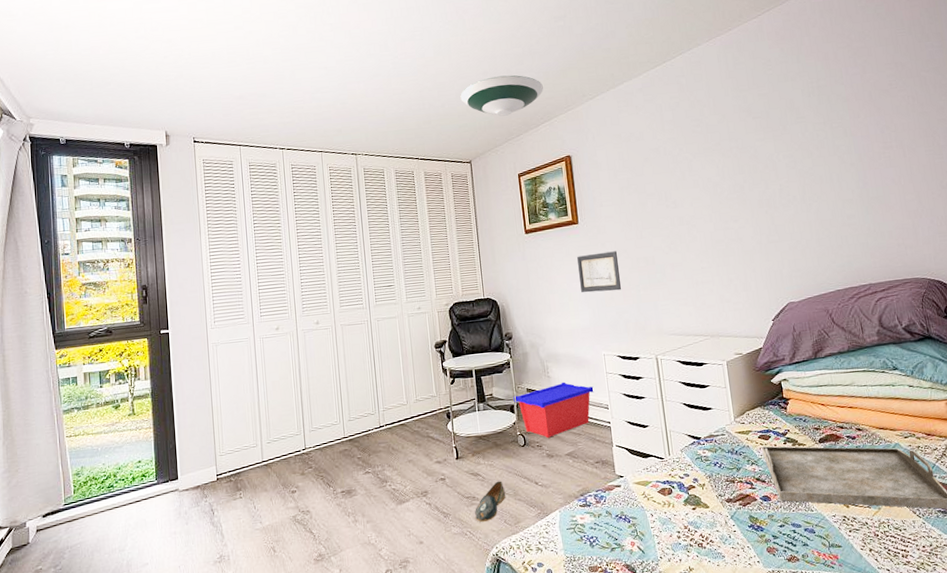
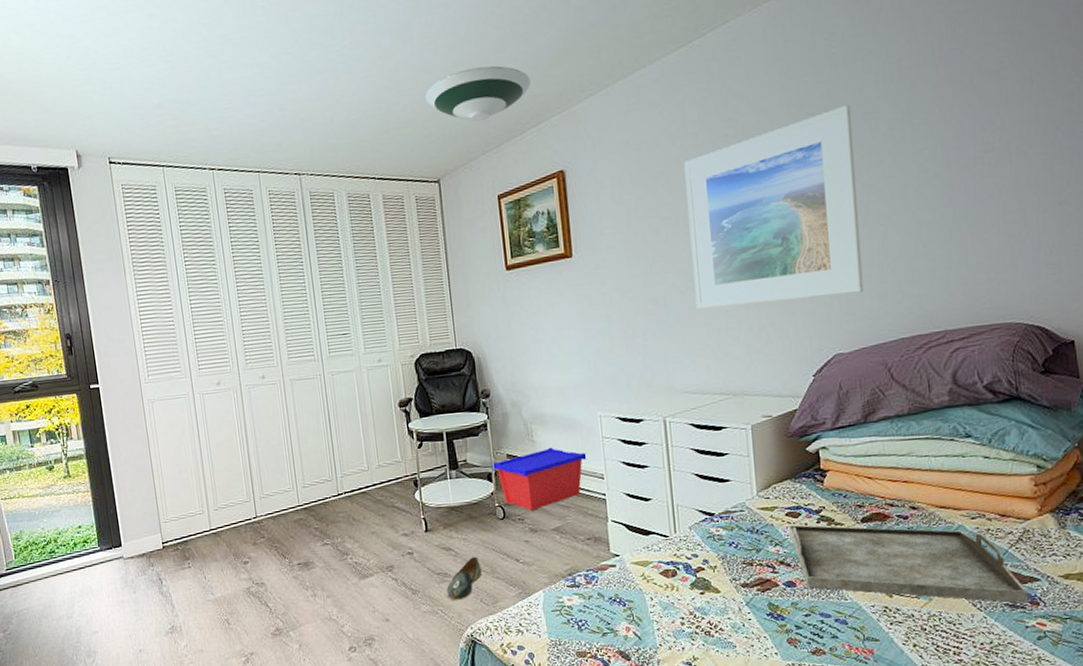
wall art: present [577,251,622,293] -> none [570,290,625,342]
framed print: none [663,112,806,266] -> present [684,105,864,309]

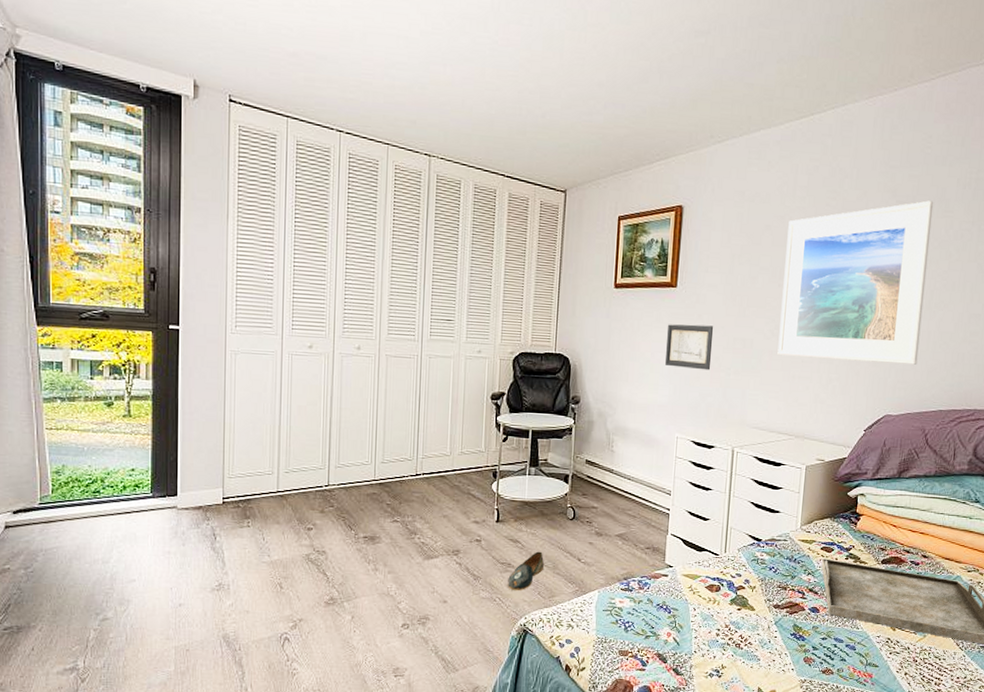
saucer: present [425,65,531,121] -> none [566,91,666,143]
storage bin: present [491,447,587,511] -> none [570,459,659,515]
wall art: none [570,290,625,342] -> present [665,324,714,371]

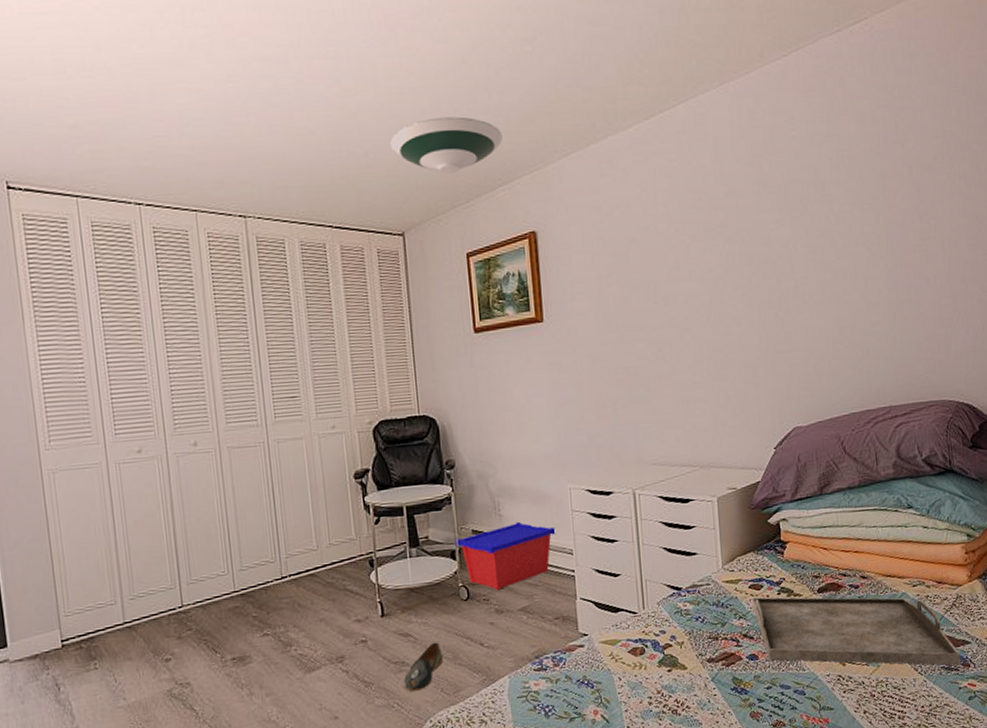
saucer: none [566,91,666,143] -> present [390,116,503,174]
storage bin: none [570,459,659,515] -> present [455,521,556,590]
wall art: present [665,324,714,371] -> none [540,358,595,411]
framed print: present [777,200,934,365] -> none [655,186,820,380]

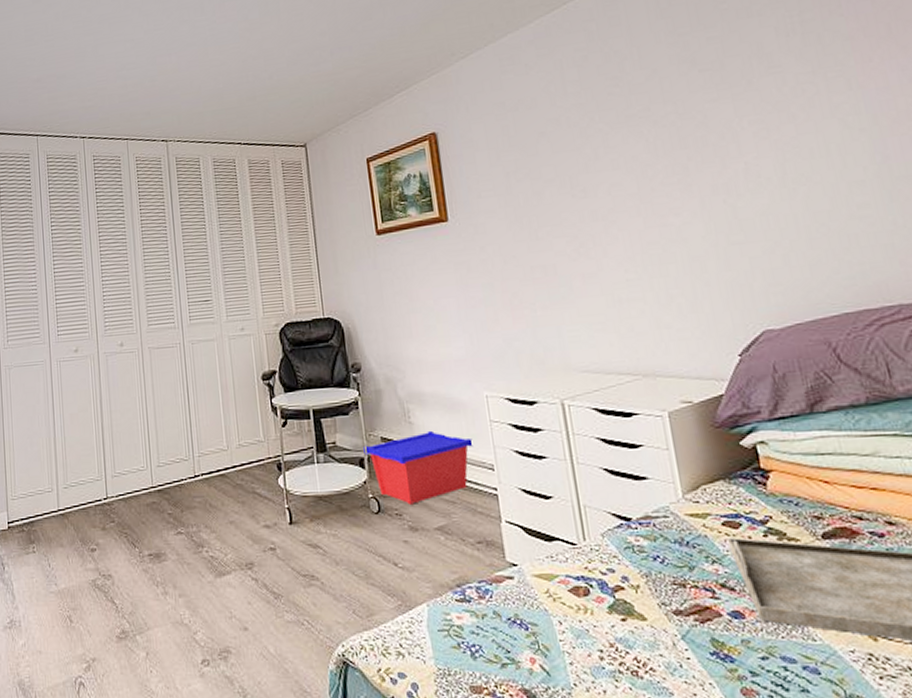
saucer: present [390,116,503,174] -> none [292,33,399,87]
shoe: present [404,642,443,692] -> none [314,557,354,609]

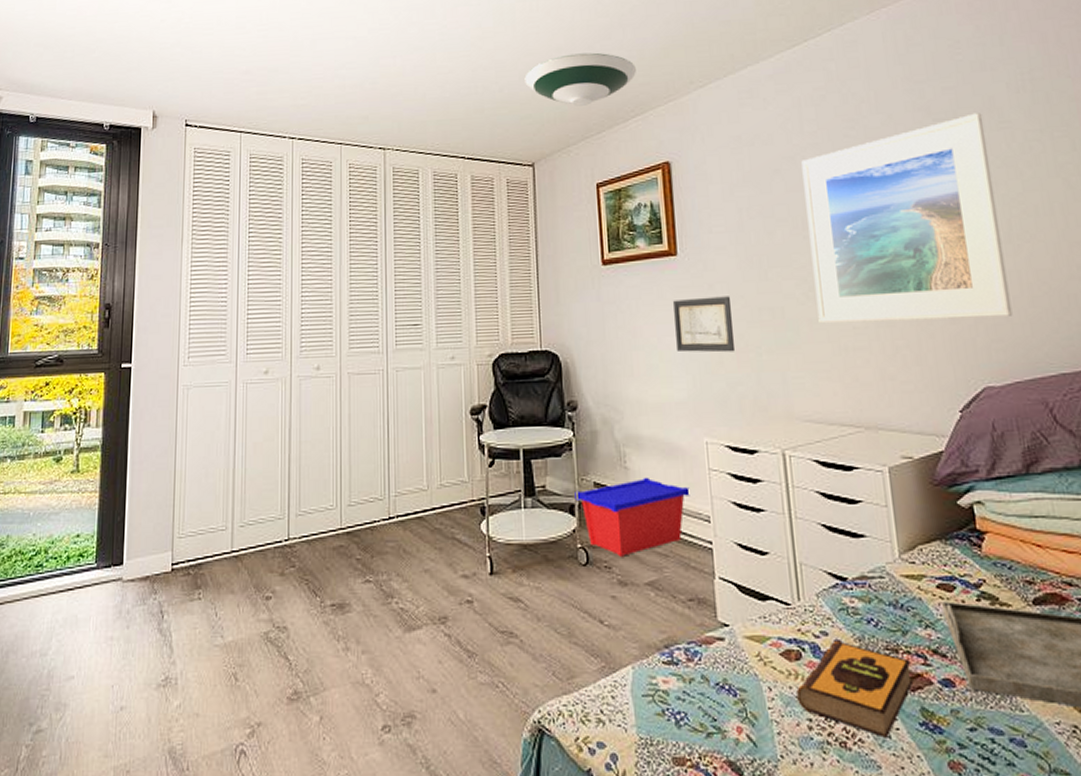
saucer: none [292,33,399,87] -> present [524,52,636,106]
wall art: none [447,257,510,313] -> present [673,296,736,353]
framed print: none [566,60,790,278] -> present [801,113,1013,324]
hardback book: none [586,576,703,667] -> present [796,640,914,738]

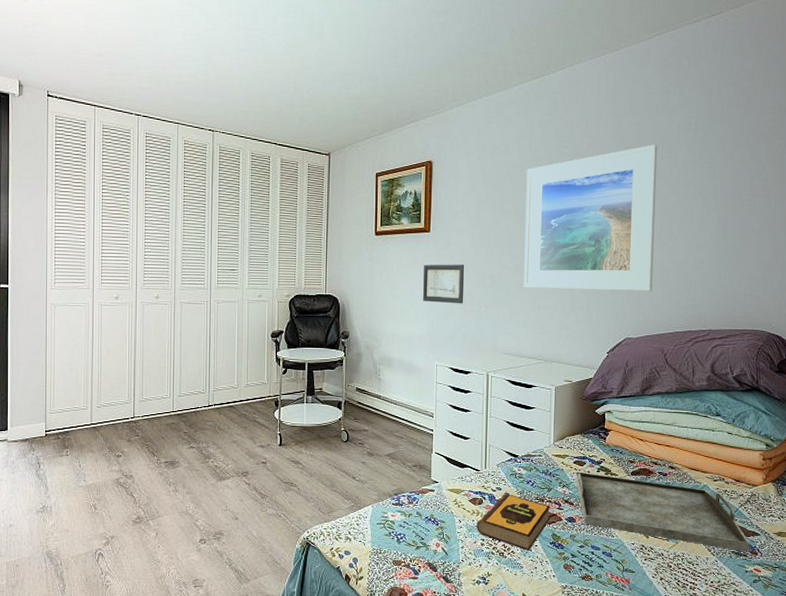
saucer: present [524,52,636,106] -> none [327,67,414,111]
storage bin: present [575,477,690,557] -> none [342,386,422,437]

